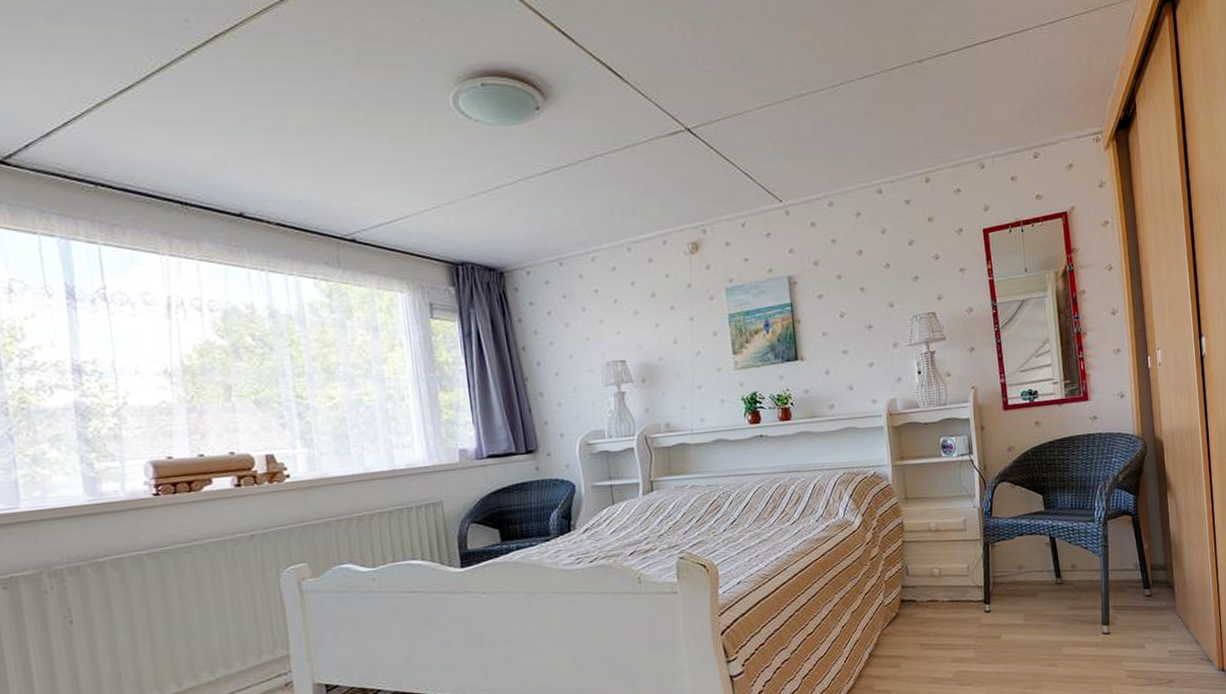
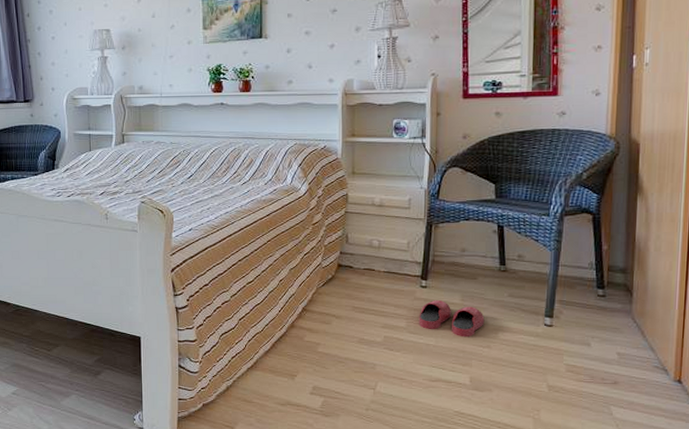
slippers: none [986,623,1049,660] -> present [418,300,485,338]

